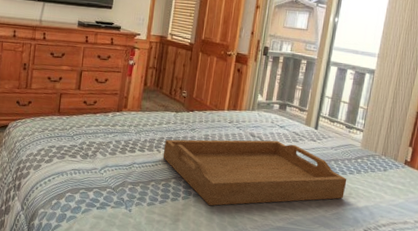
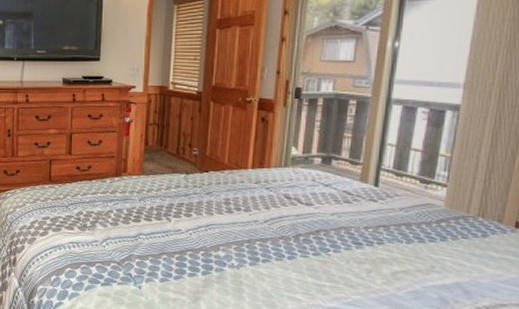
serving tray: present [163,139,347,206] -> none [174,202,427,283]

